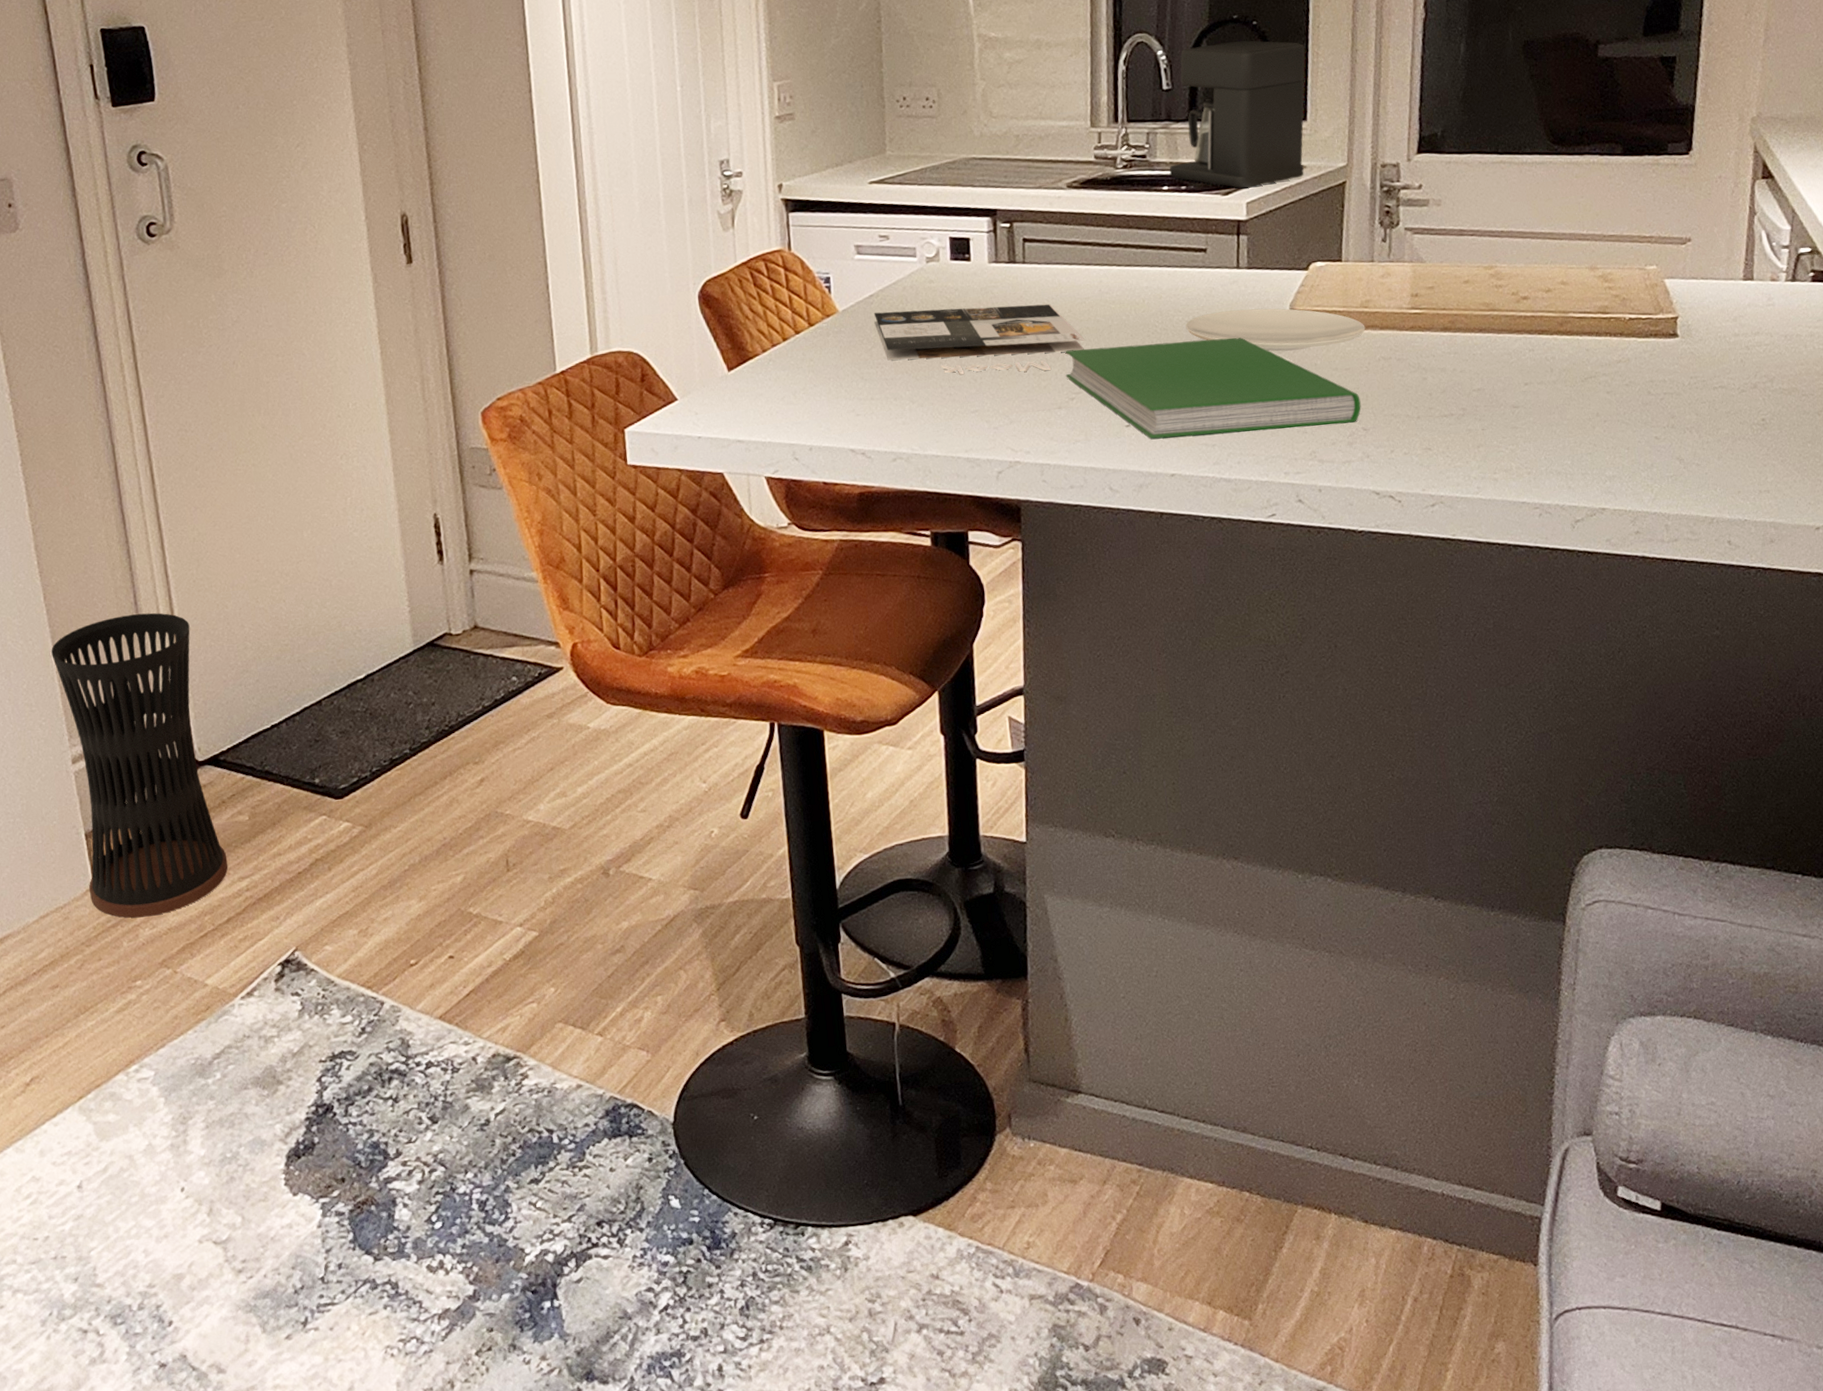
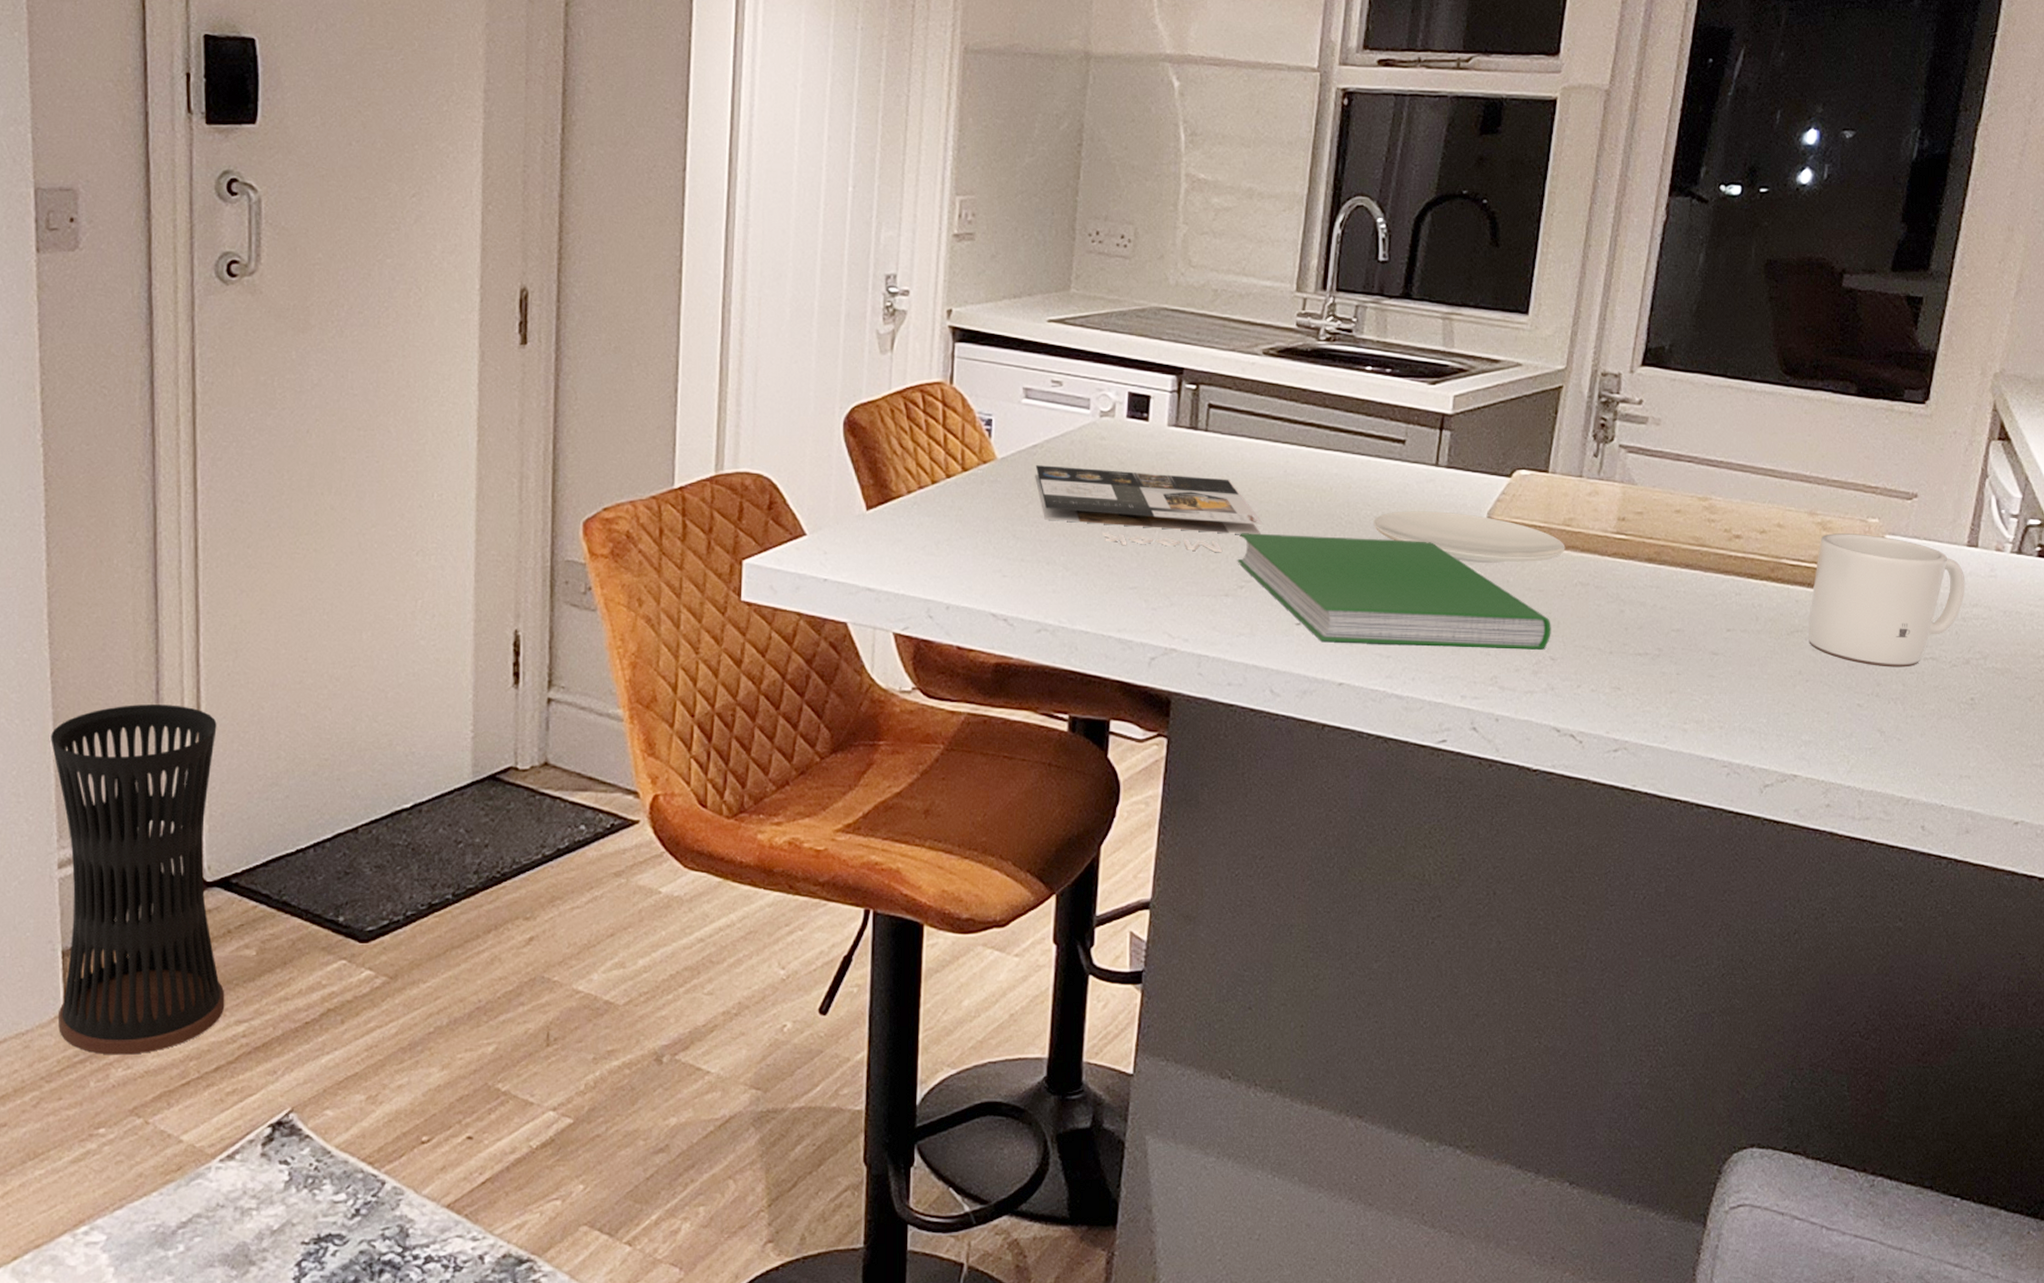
coffee maker: present [1169,40,1305,188] -> none [1375,218,1535,379]
mug: none [1600,281,1746,401] -> present [1808,533,1965,668]

